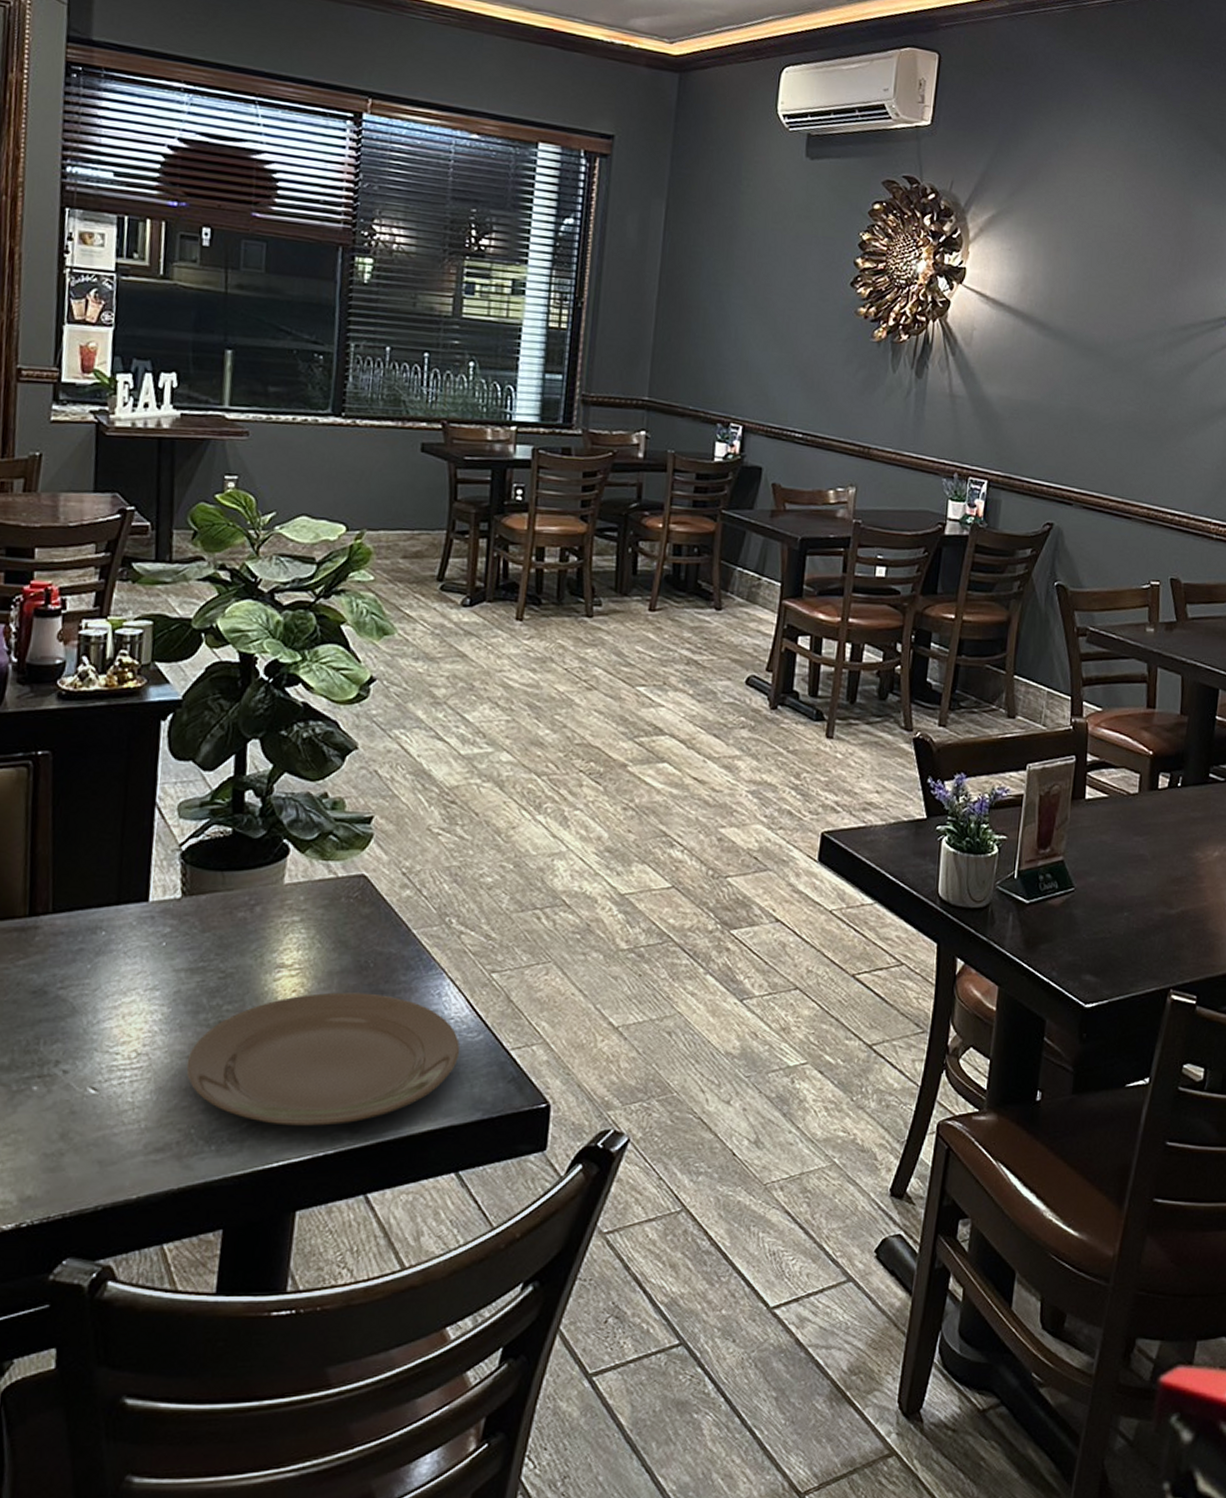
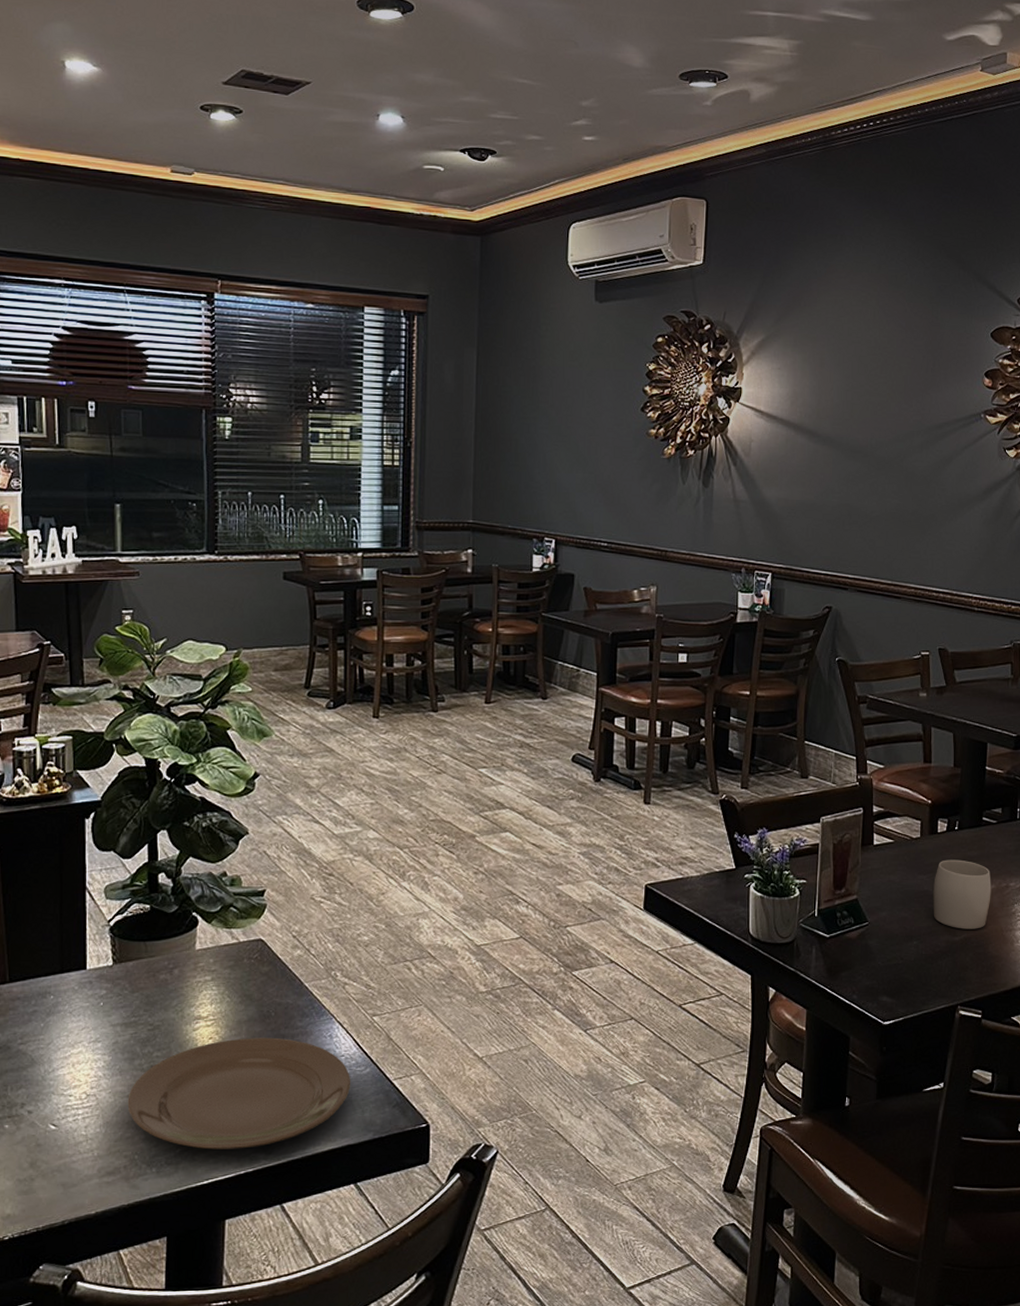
mug: none [1148,820,1215,902] -> present [933,859,991,929]

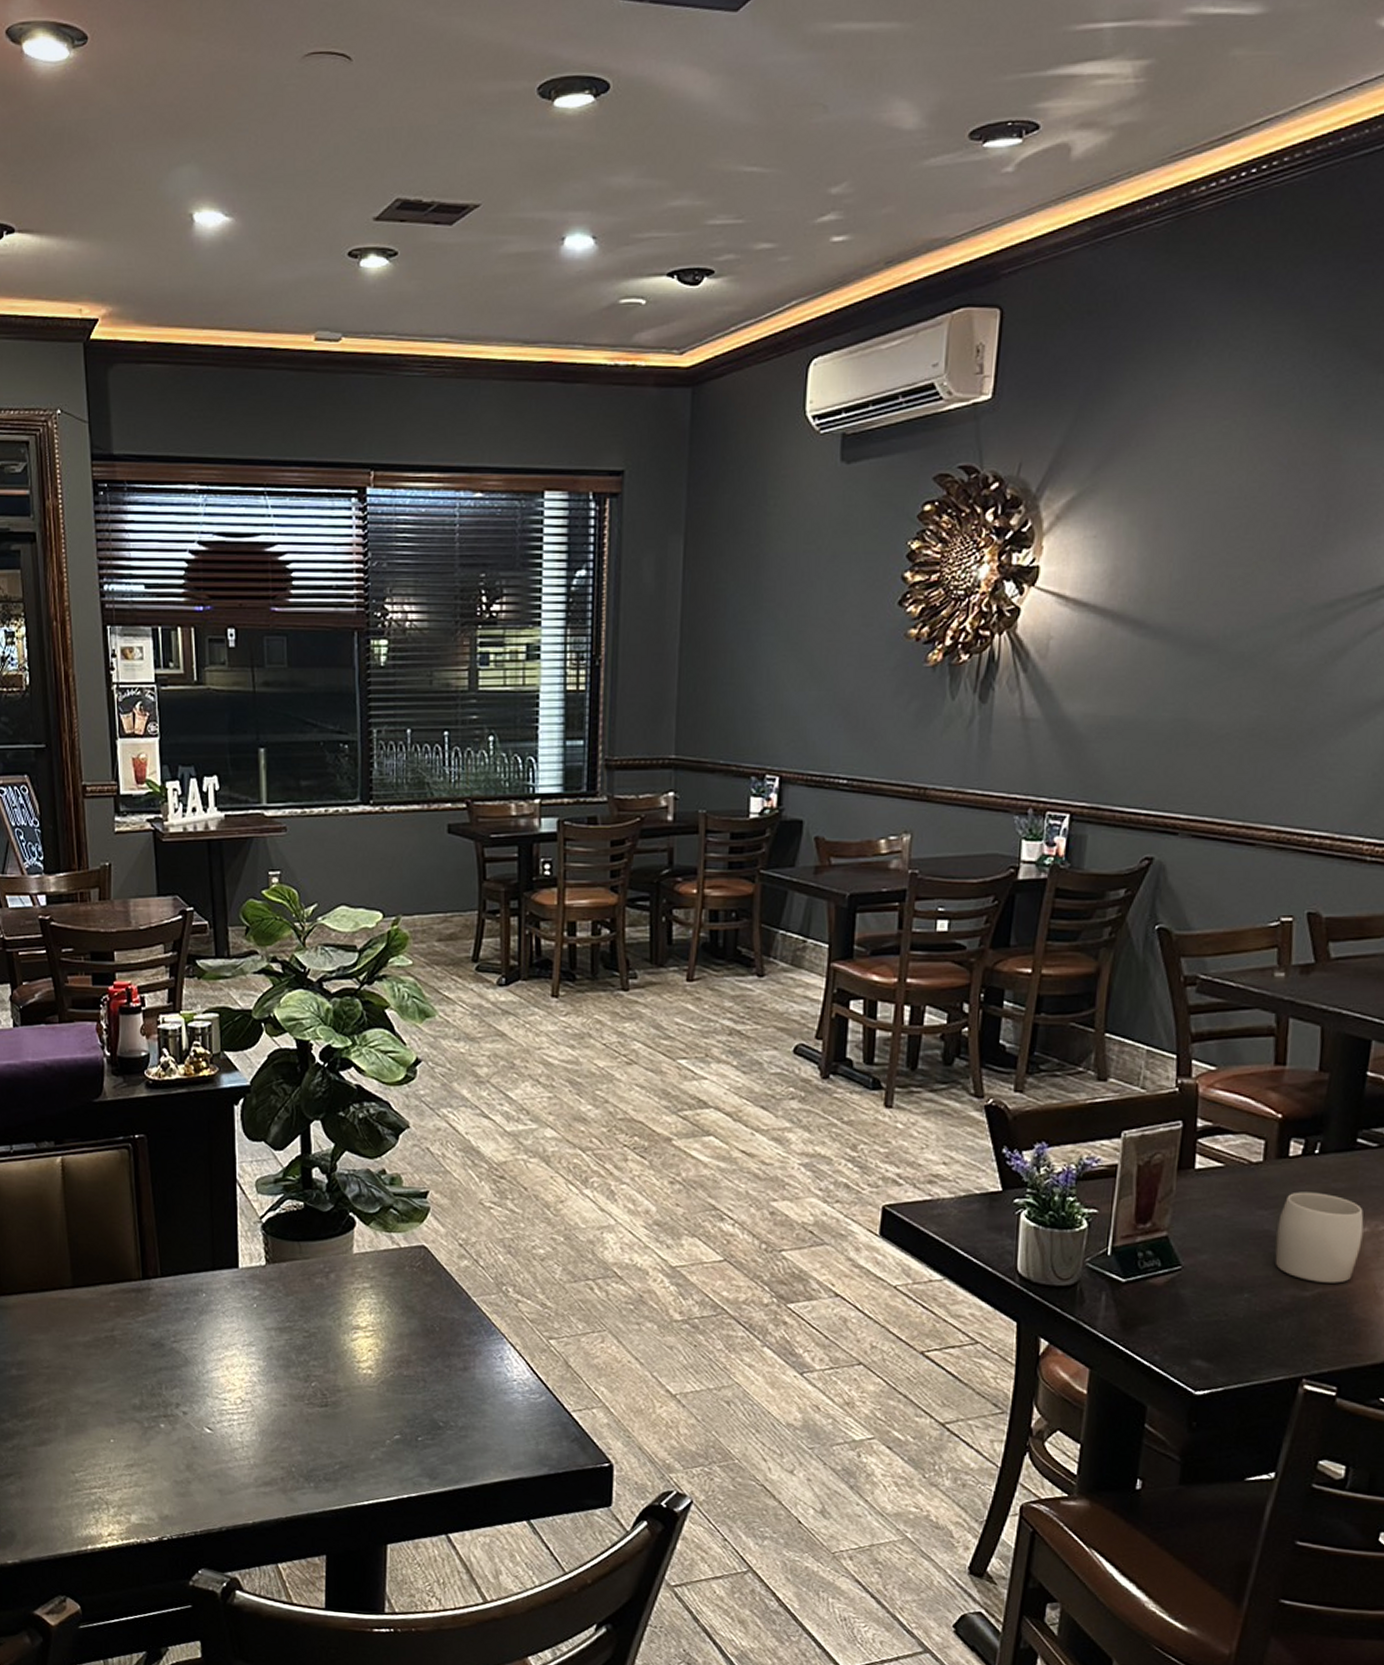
plate: present [127,1037,351,1150] -> none [283,1352,524,1472]

